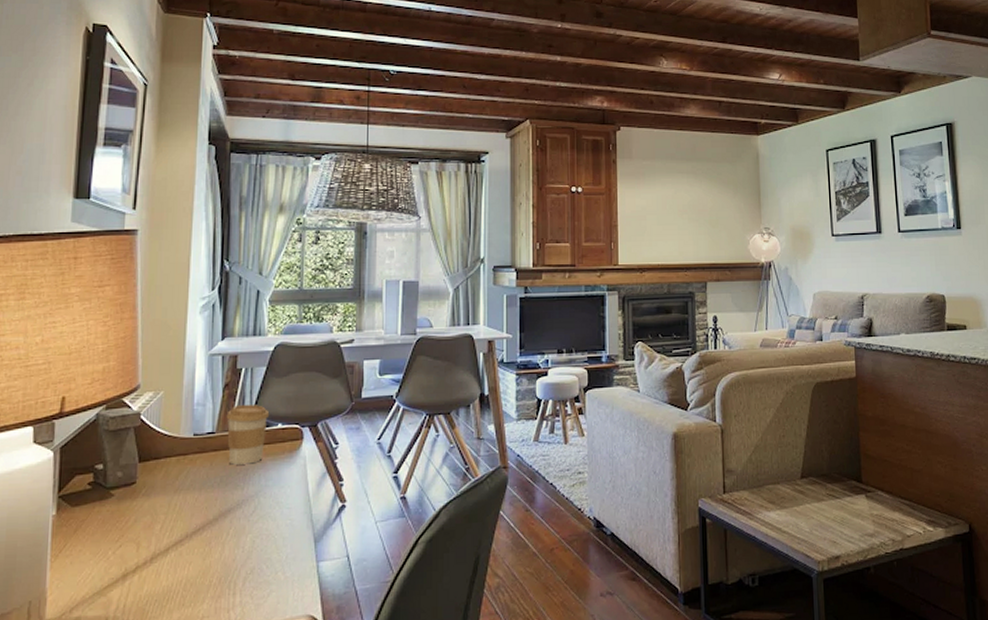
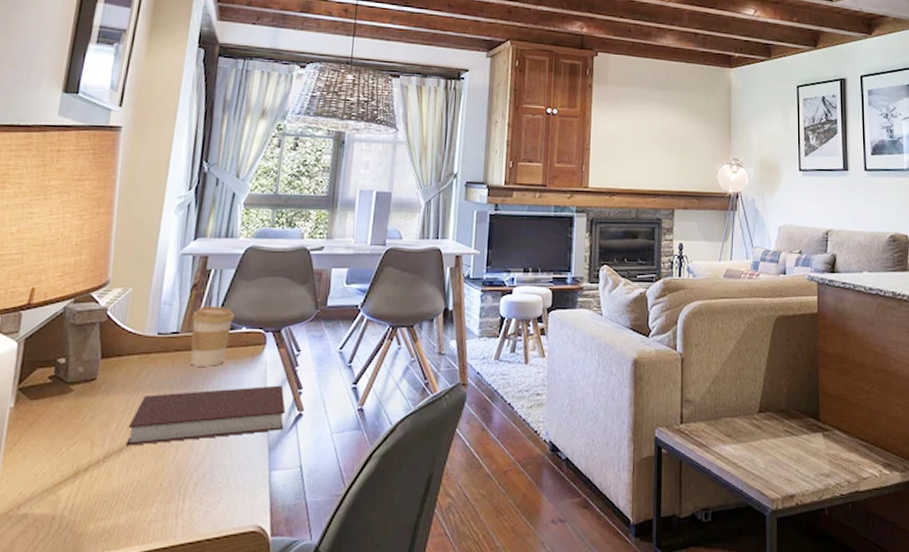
notebook: none [171,478,328,546] -> present [125,385,286,446]

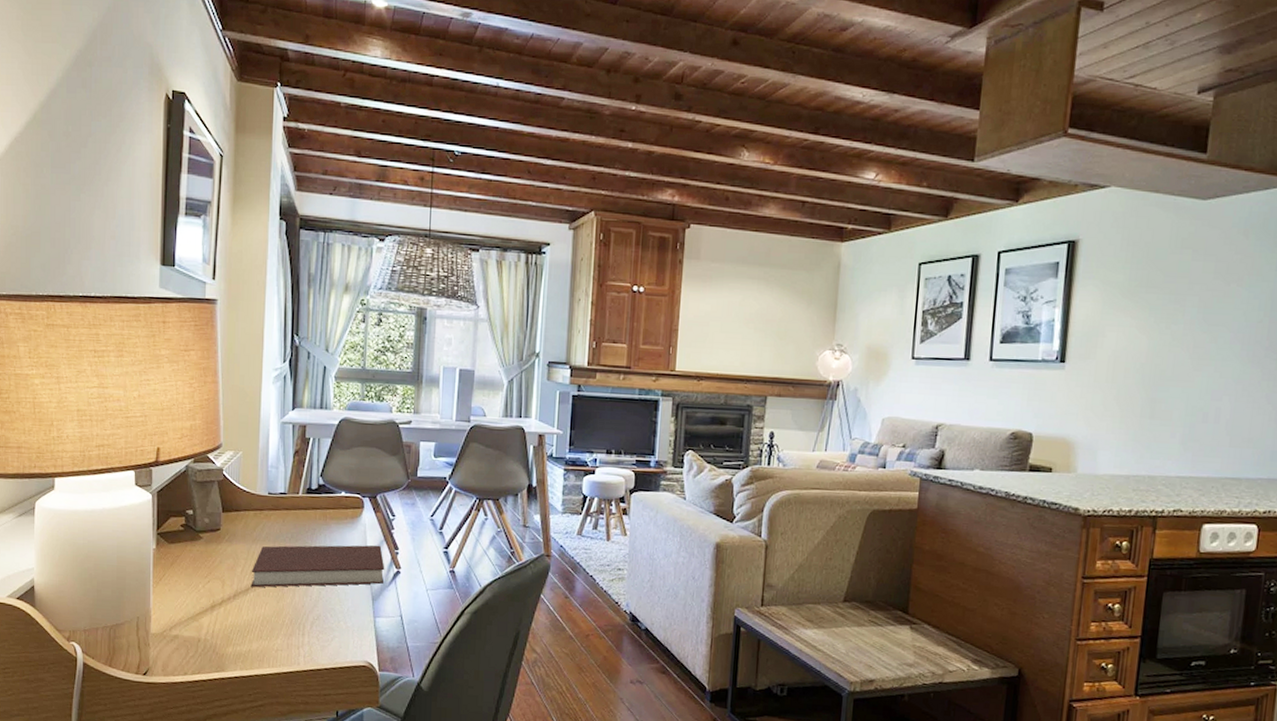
coffee cup: present [190,305,235,367] -> none [296,470,335,525]

